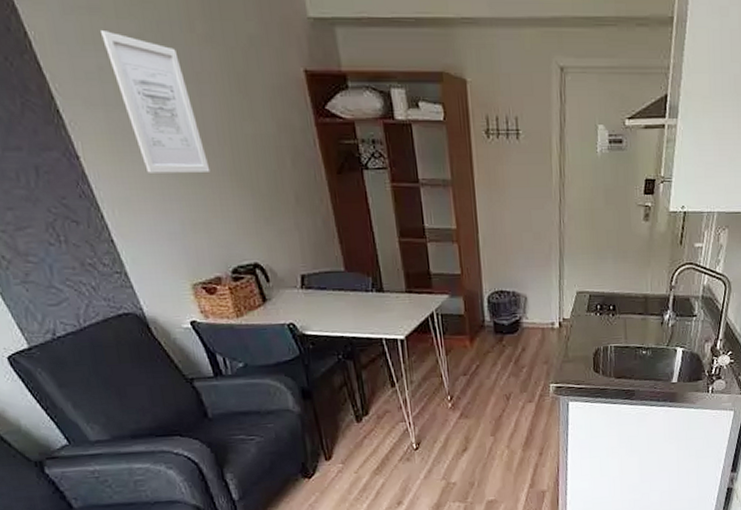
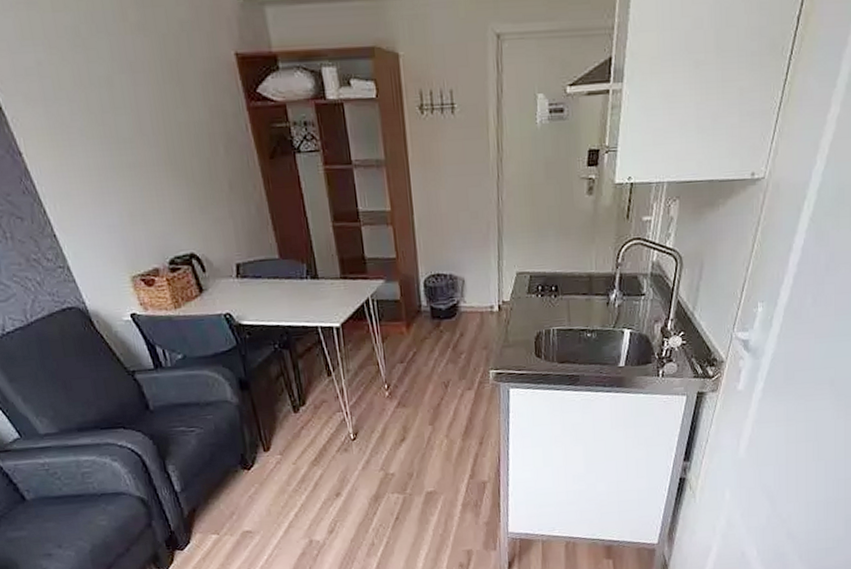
wall art: present [101,31,211,173] -> none [38,25,146,167]

